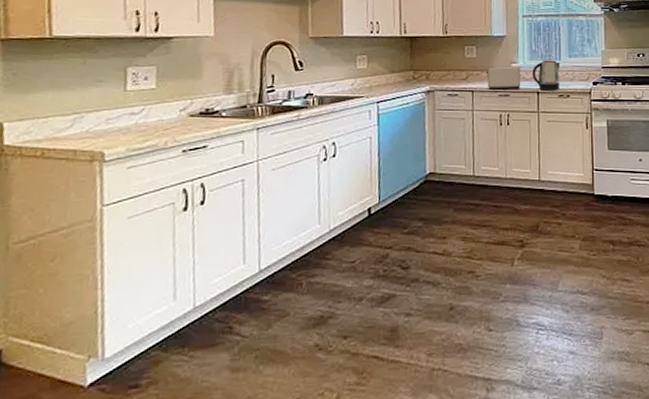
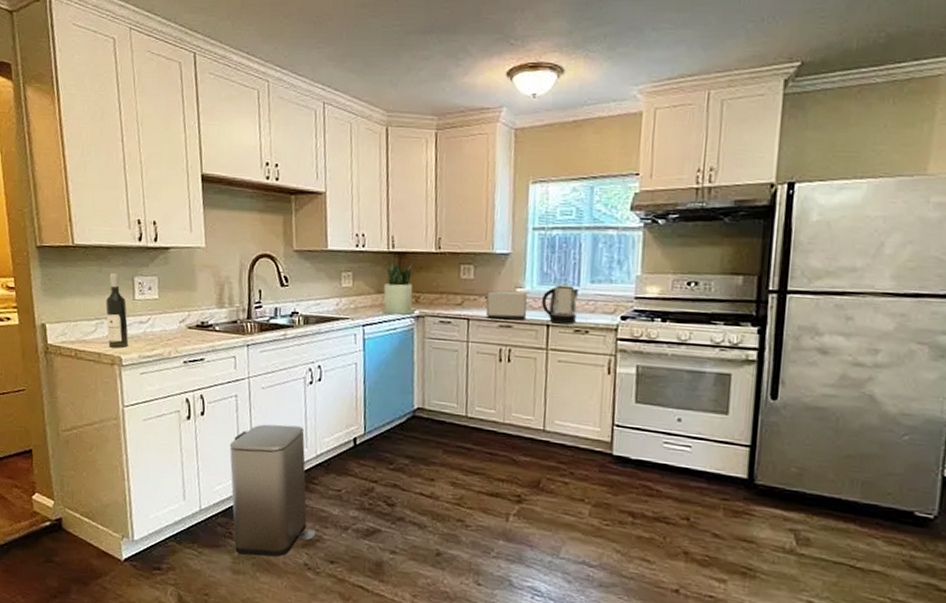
bottle: none [87,64,116,143] -> present [106,272,129,349]
pedal bin: none [232,203,328,349] -> present [229,424,316,557]
planter: none [394,45,427,92] -> present [381,262,416,316]

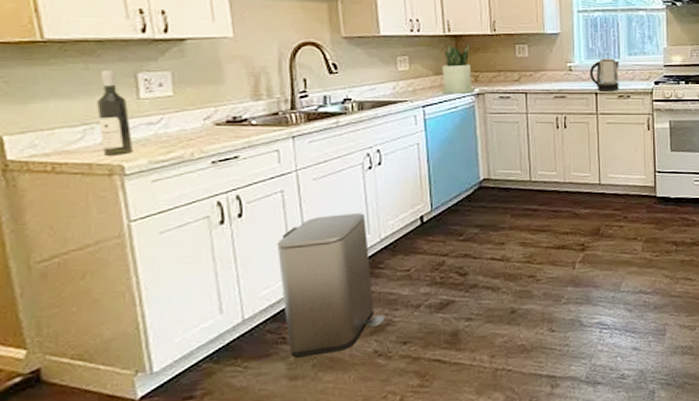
toaster: present [484,290,527,321] -> none [539,64,578,92]

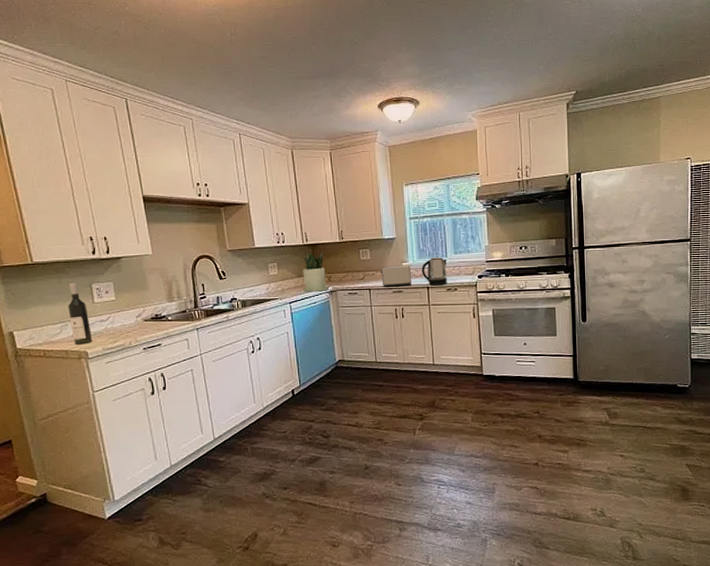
pedal bin: present [276,213,385,358] -> none [190,387,270,496]
toaster: none [539,64,578,92] -> present [379,264,412,288]

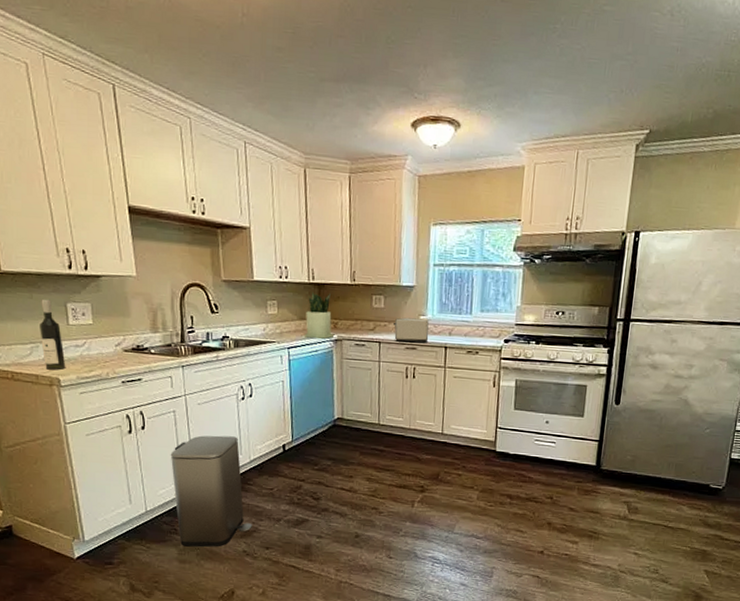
pedal bin: none [190,387,270,496] -> present [170,435,252,547]
kettle: present [421,257,448,286] -> none [440,313,470,347]

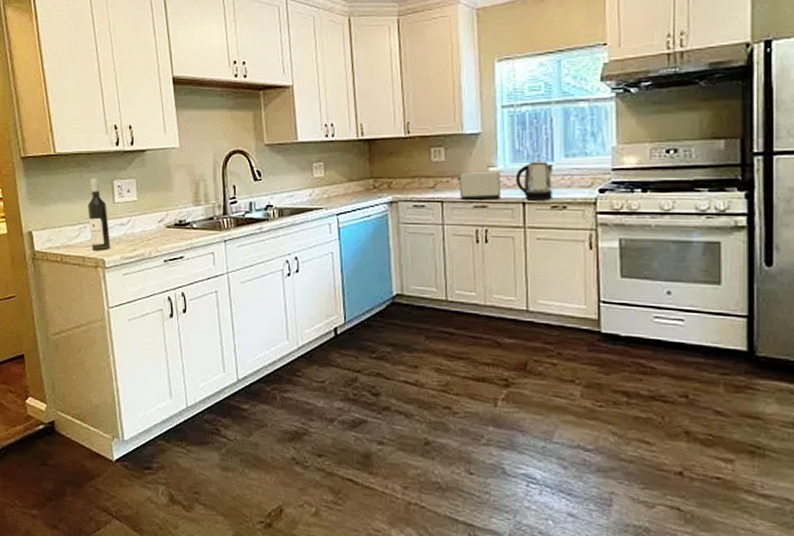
pedal bin: present [170,435,252,547] -> none [212,318,302,452]
planter: present [304,292,335,339] -> none [354,149,389,203]
kettle: none [440,313,470,347] -> present [515,161,554,201]

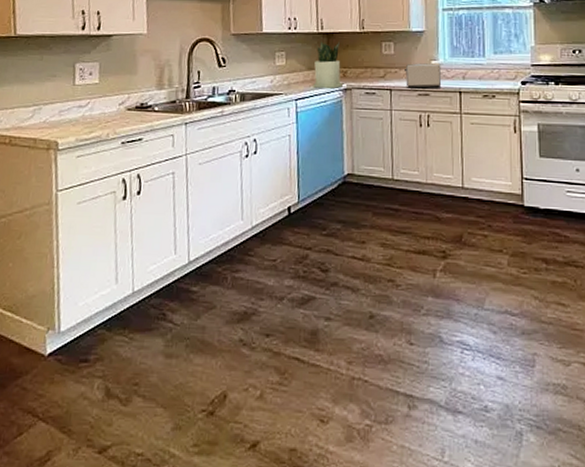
bottle: present [88,178,111,251] -> none [44,60,67,133]
planter: none [354,149,389,203] -> present [312,41,344,89]
kettle: present [515,161,554,201] -> none [453,57,485,91]

